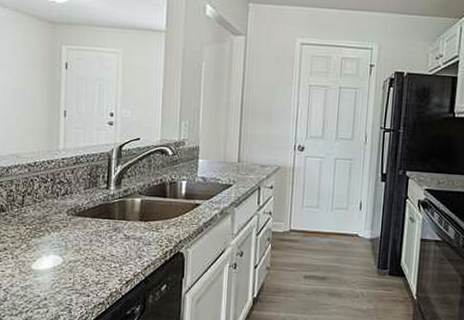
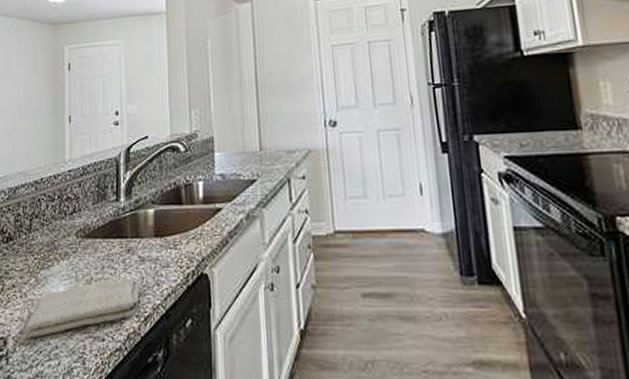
washcloth: none [15,250,124,291] -> present [24,277,140,338]

